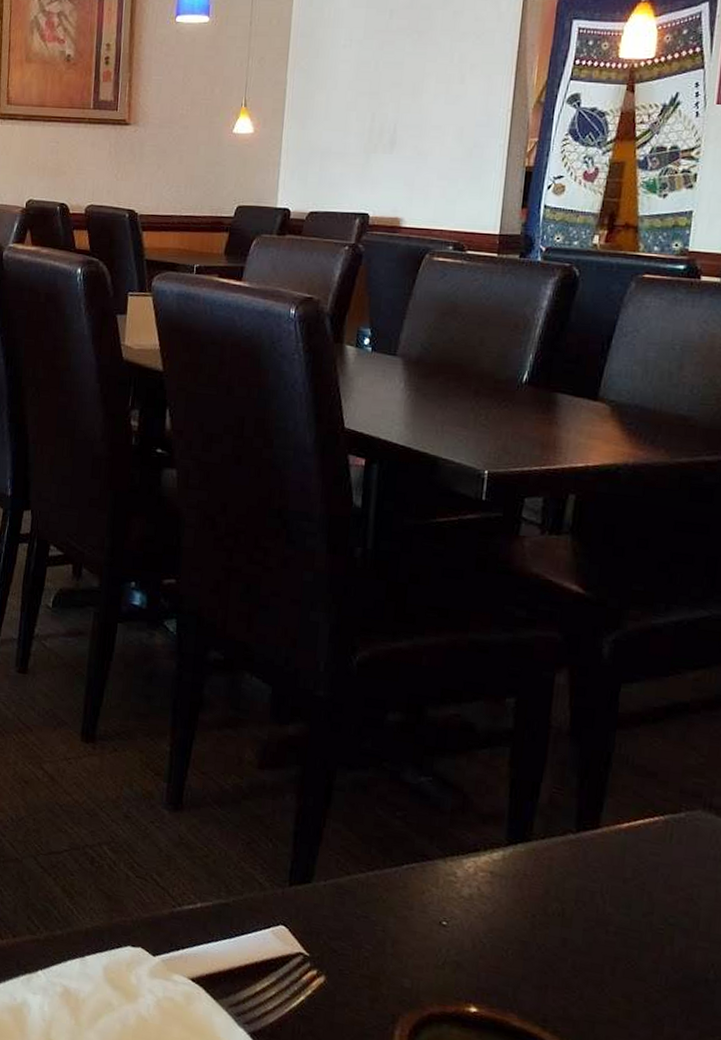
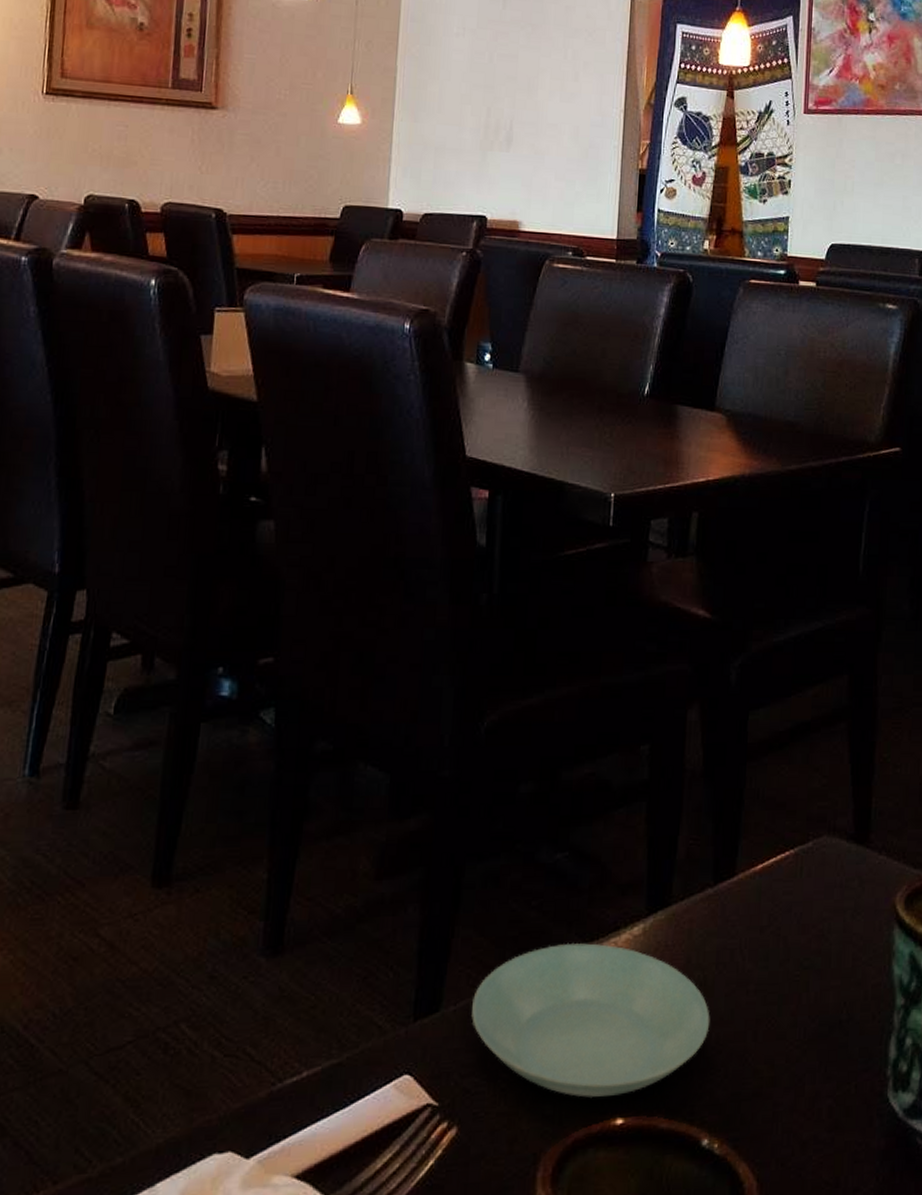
saucer: none [339,851,567,989] -> present [471,942,710,1098]

